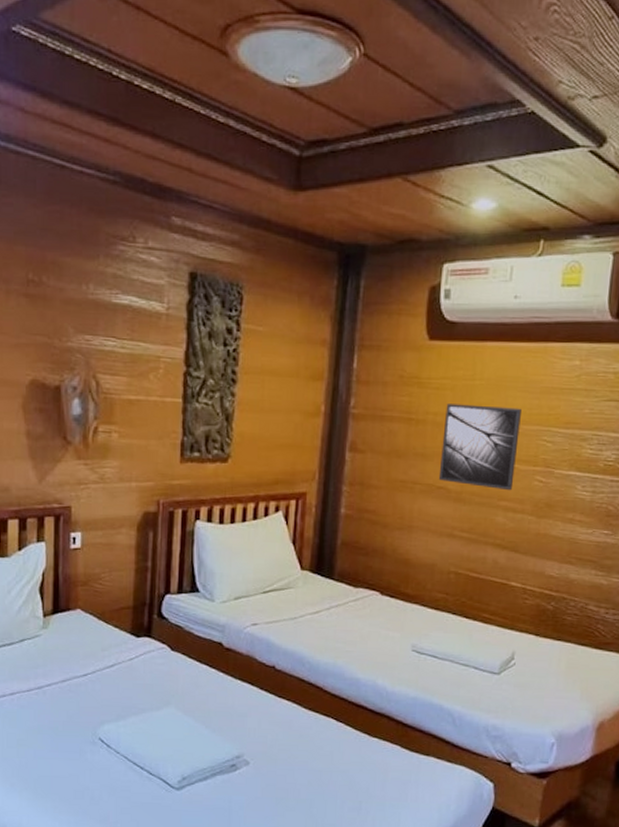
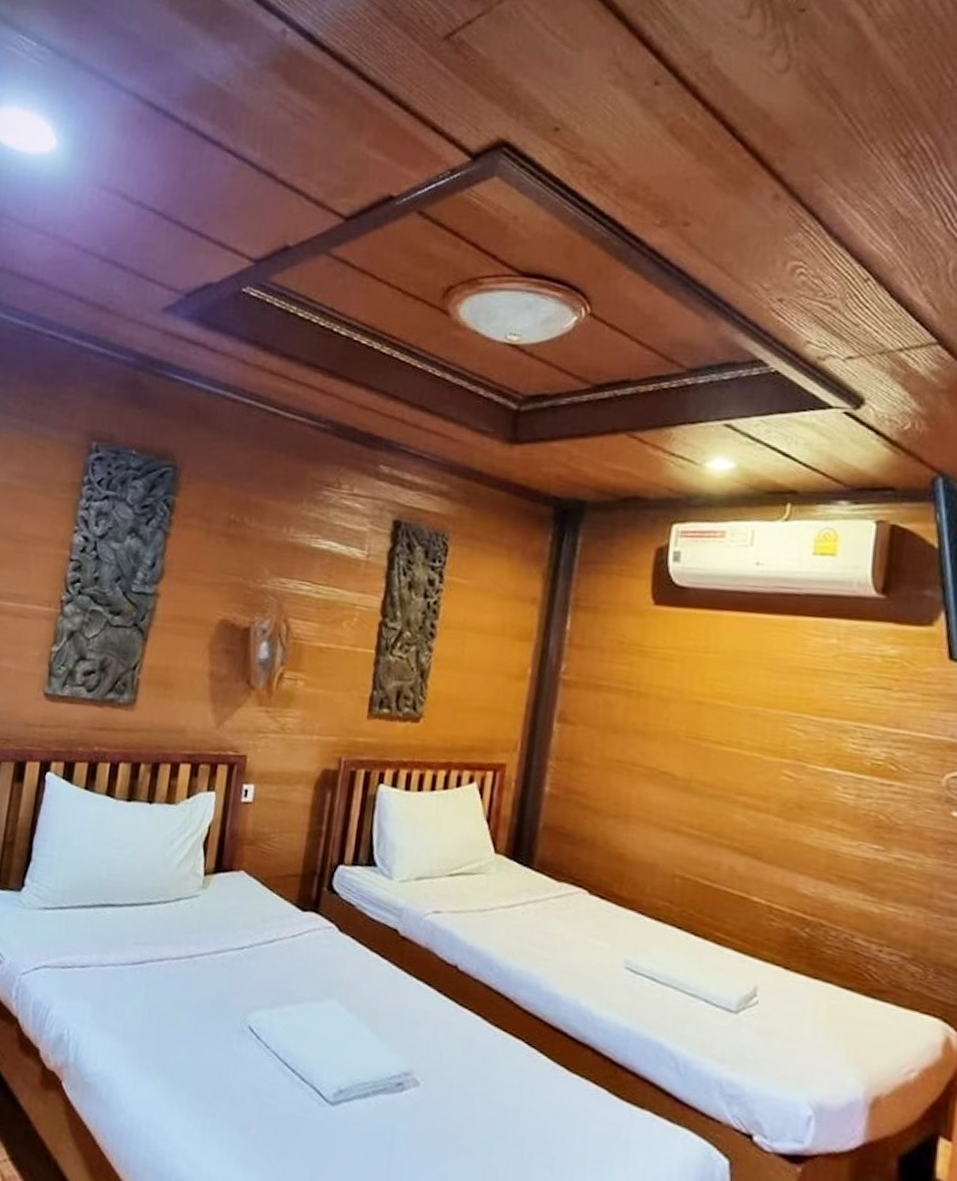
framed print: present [438,404,522,491] -> none [662,677,765,785]

